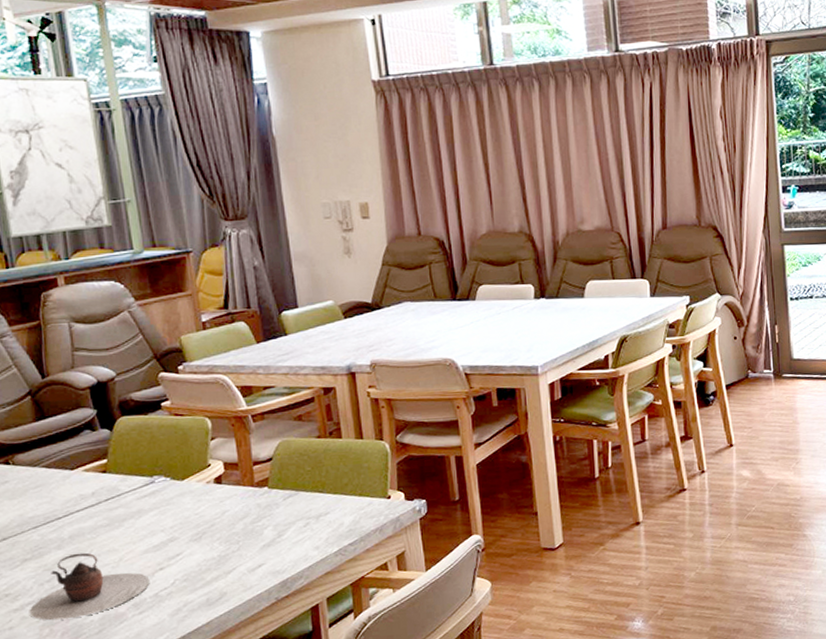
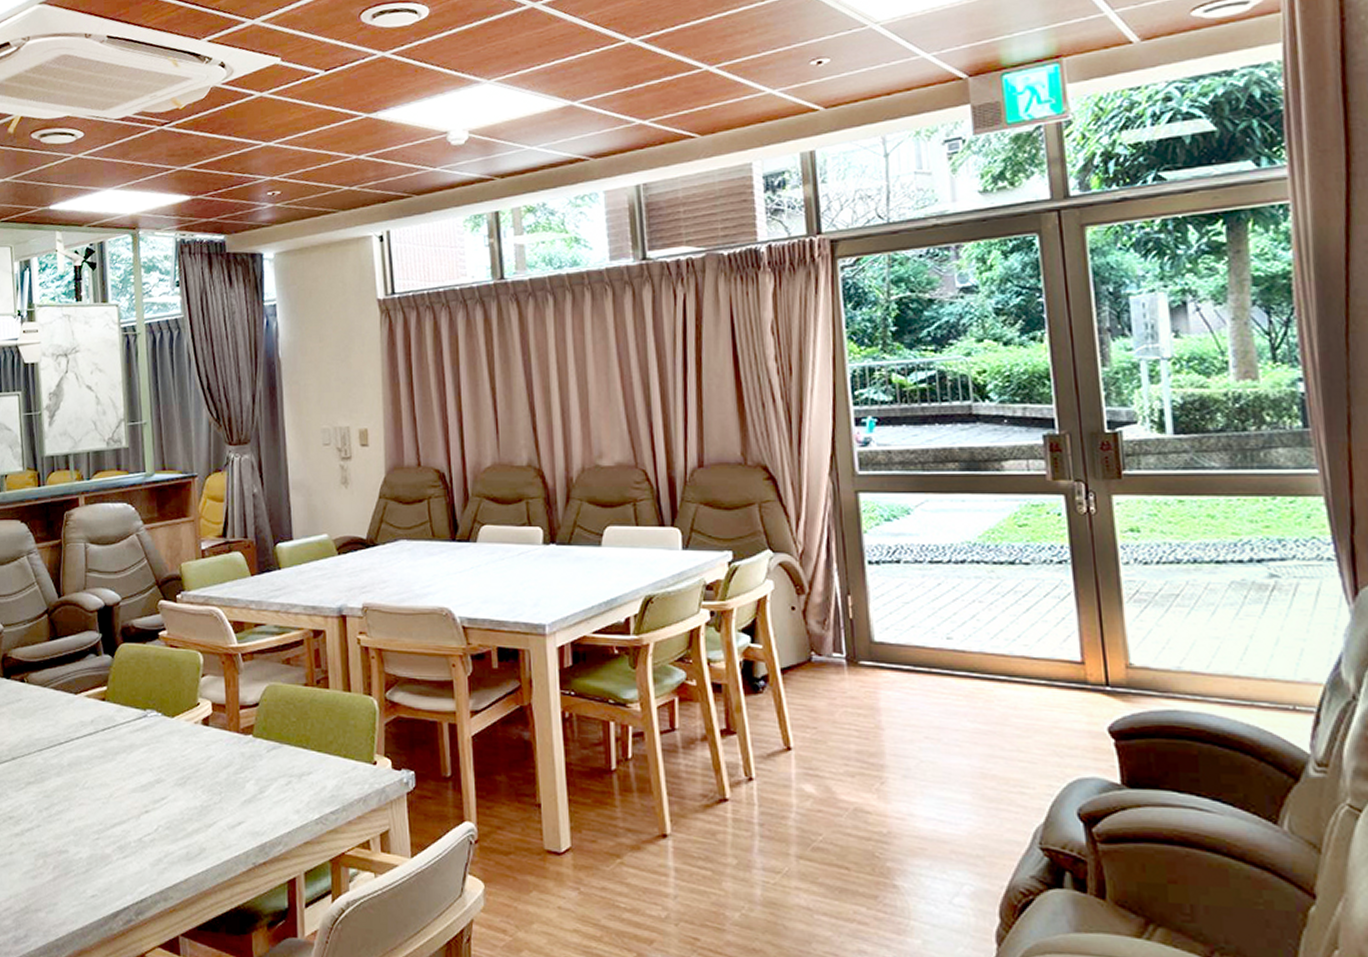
teapot: present [30,552,150,621] -> none [29,783,135,853]

